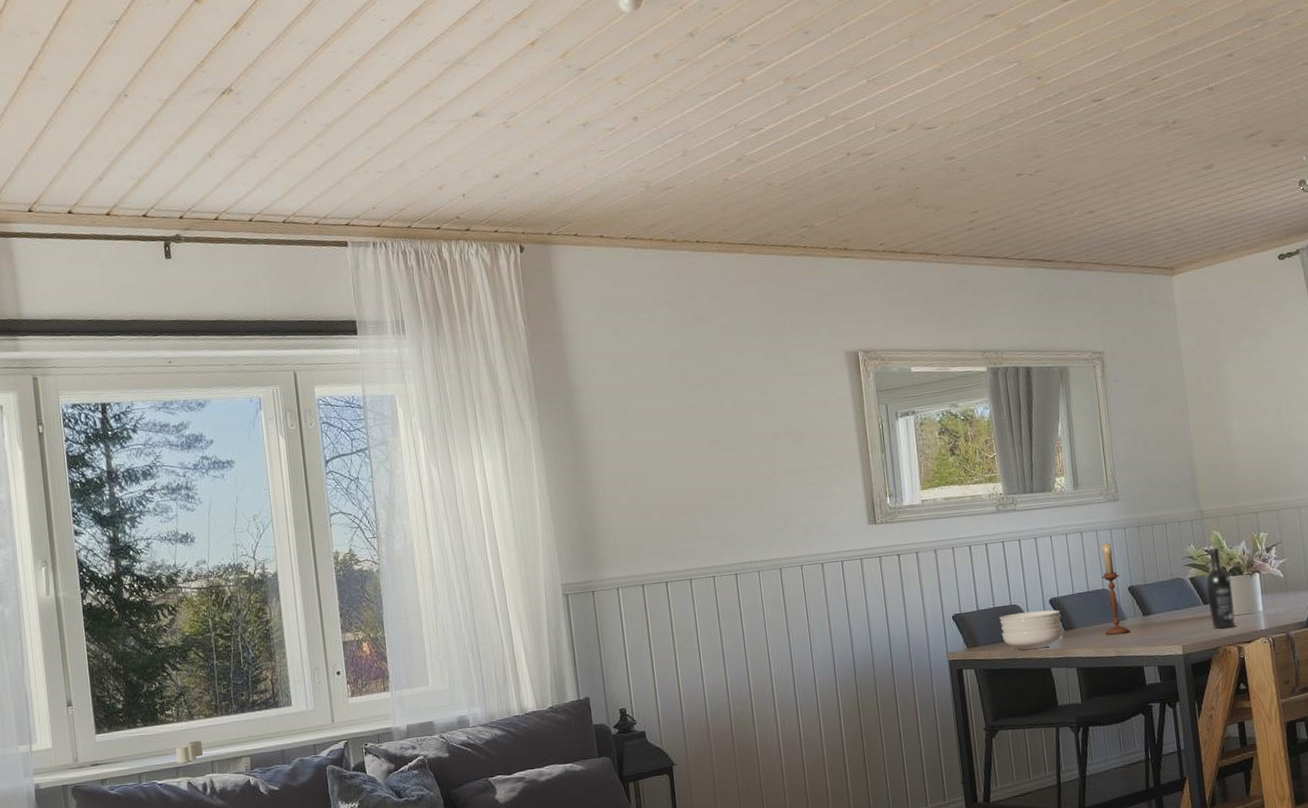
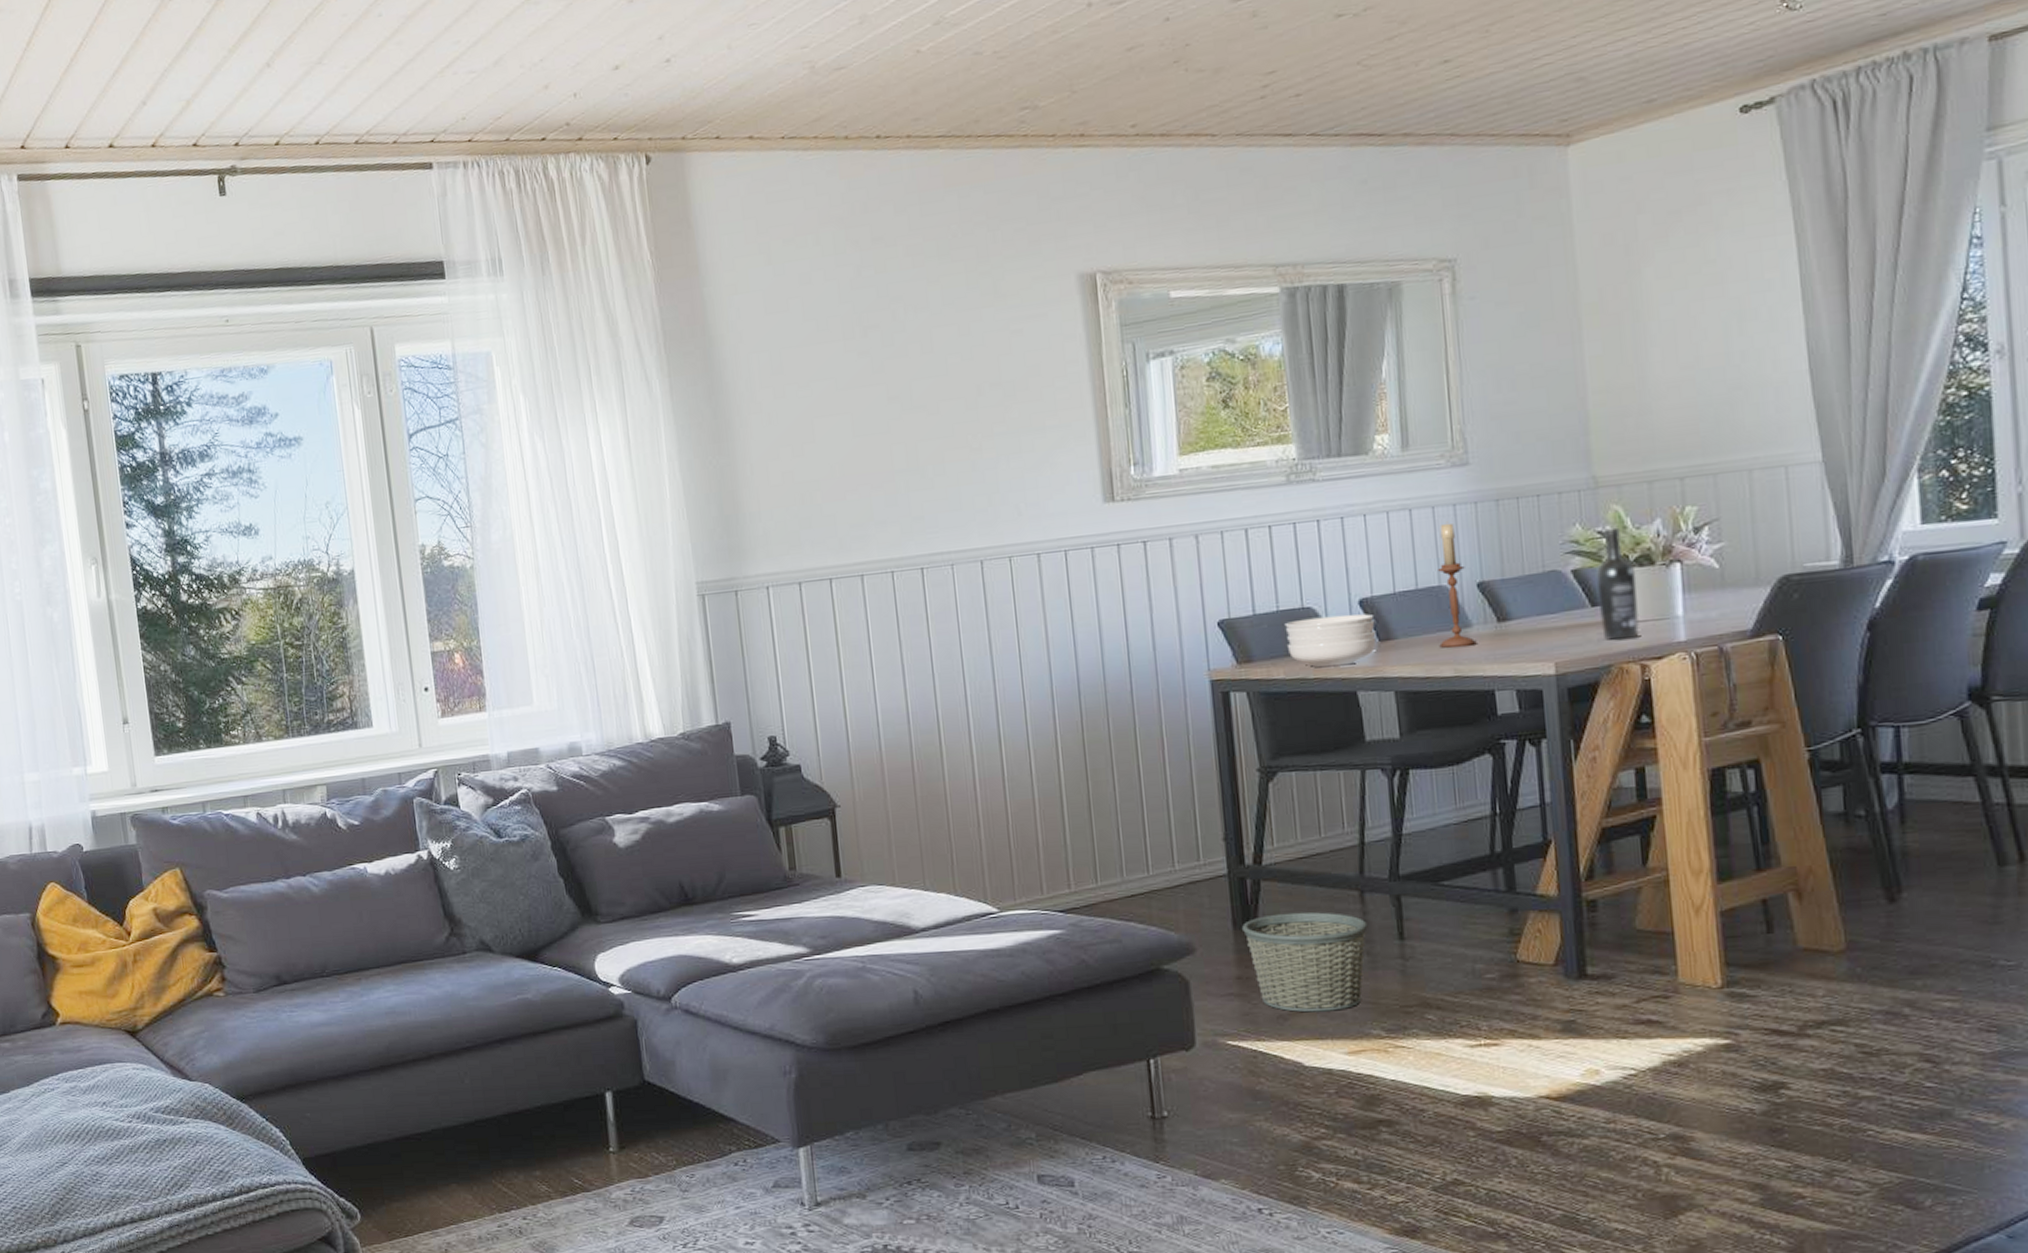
candle: present [175,740,204,763] -> none [242,765,274,791]

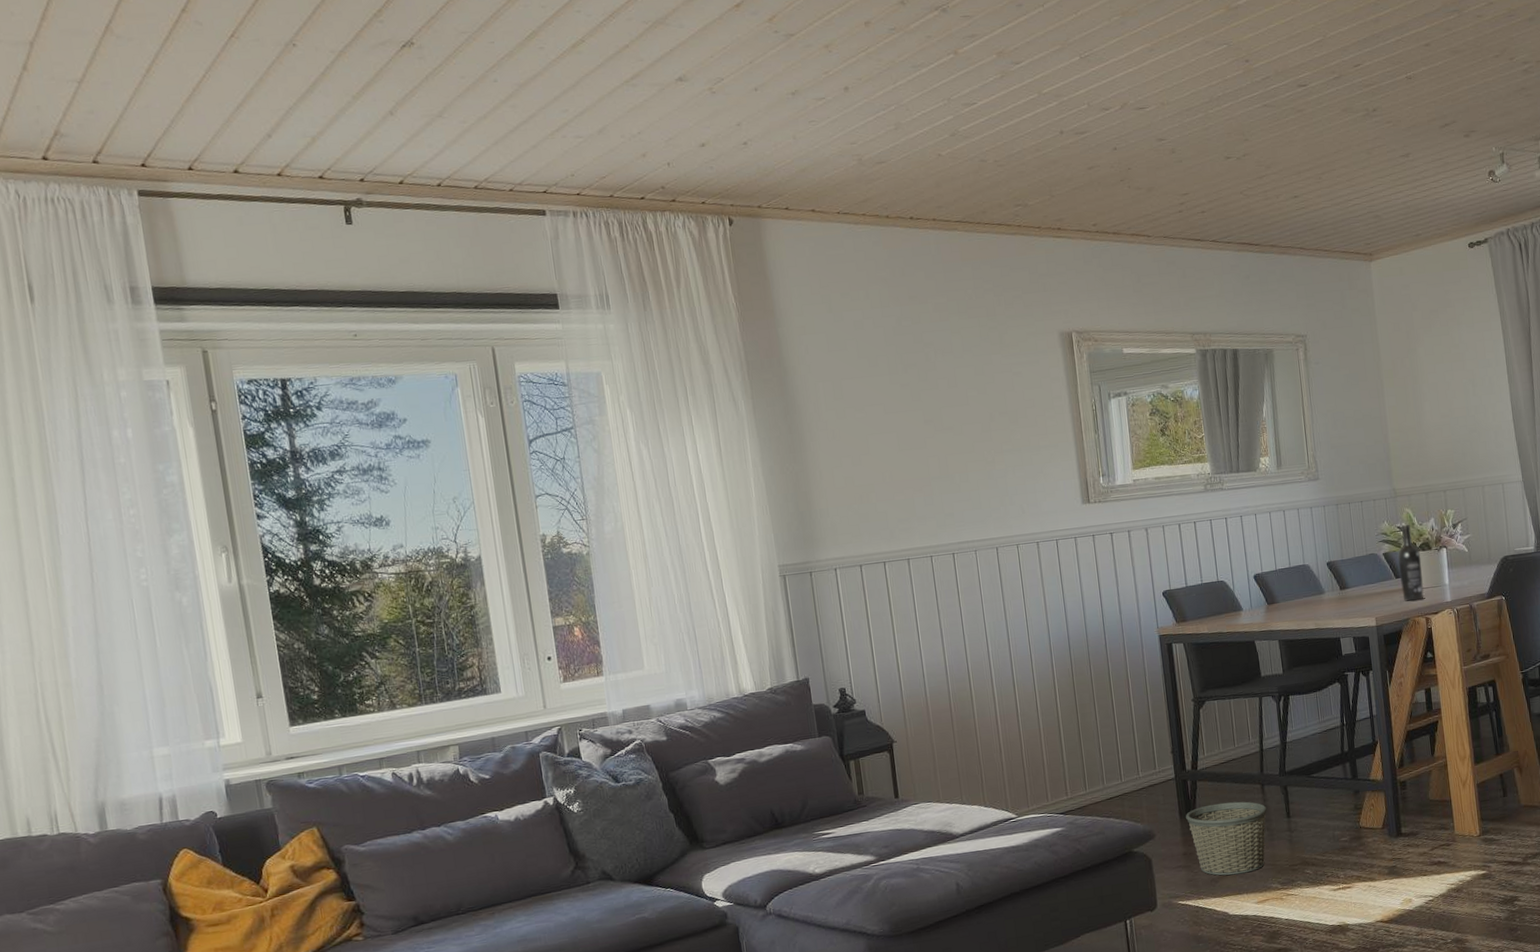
bowl: present [1284,614,1377,668] -> none [1206,585,1266,625]
candlestick: present [1438,521,1477,648] -> none [1302,519,1328,609]

